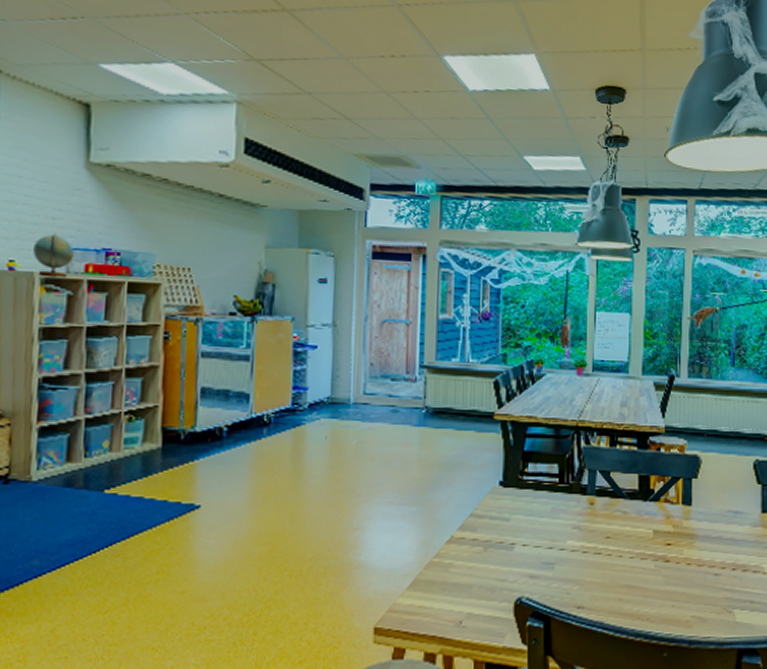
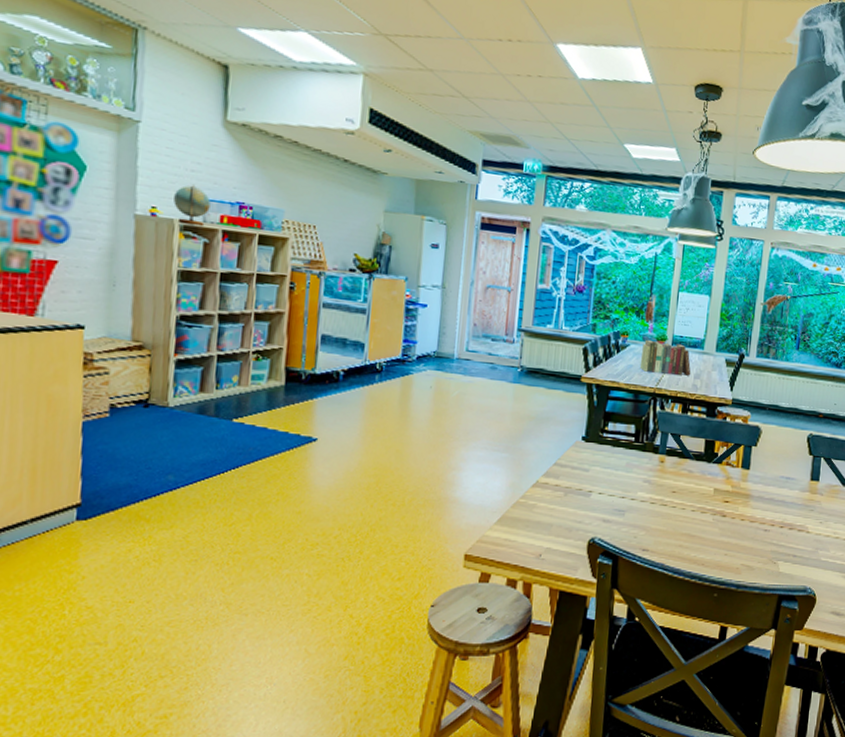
books: none [558,366,617,404] -> present [639,339,691,376]

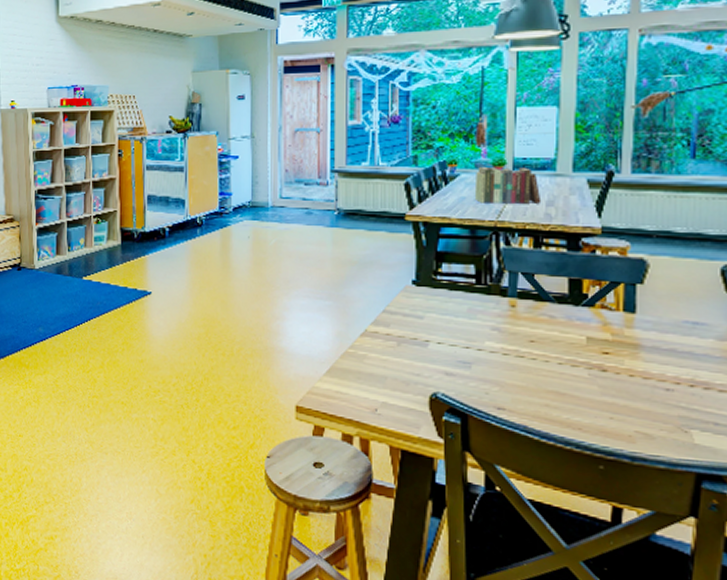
globe: present [173,184,211,227] -> none [26,76,52,112]

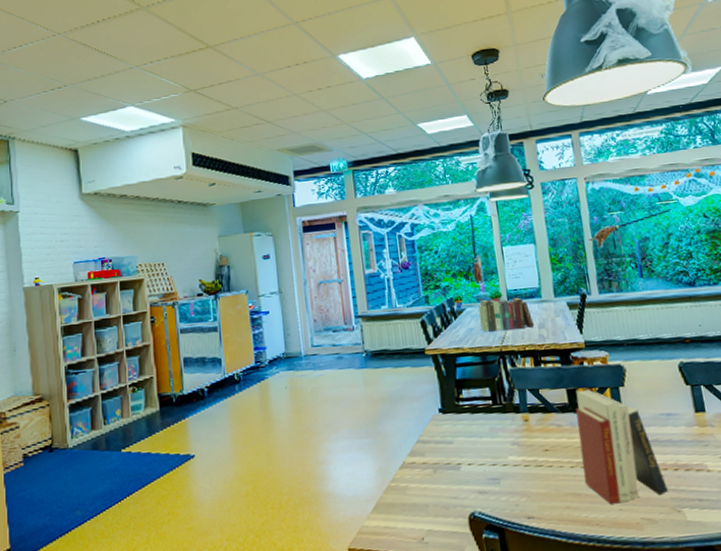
books: none [572,281,676,411] -> present [575,389,668,504]

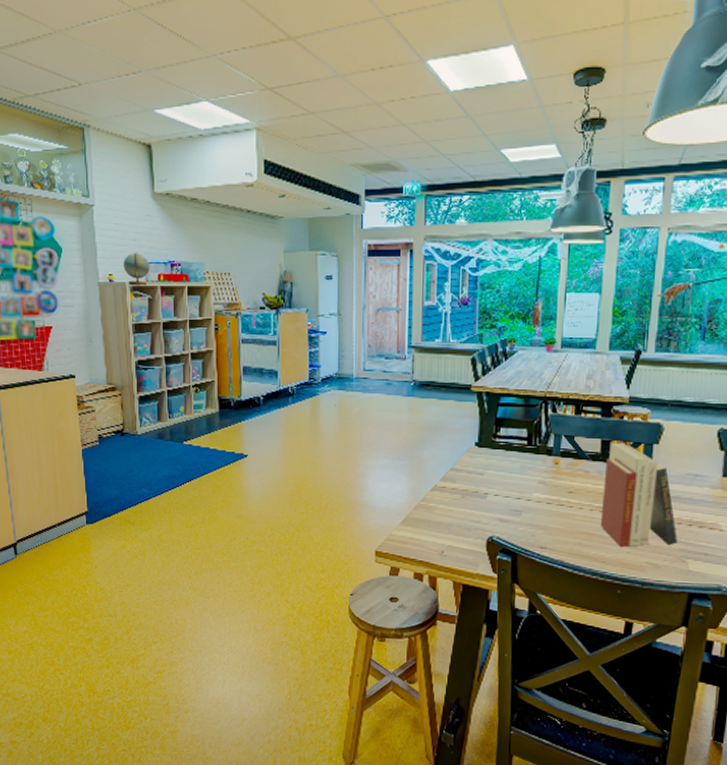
globe: none [51,251,79,288] -> present [124,251,150,286]
books: present [478,297,535,332] -> none [528,344,583,377]

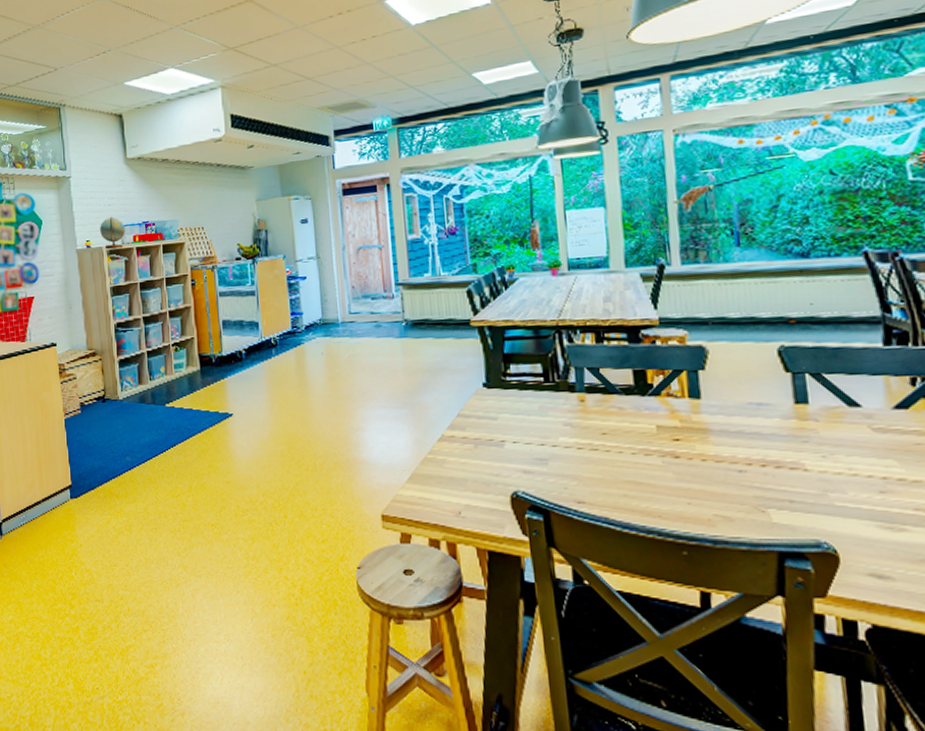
books: present [600,442,677,547] -> none [642,370,751,497]

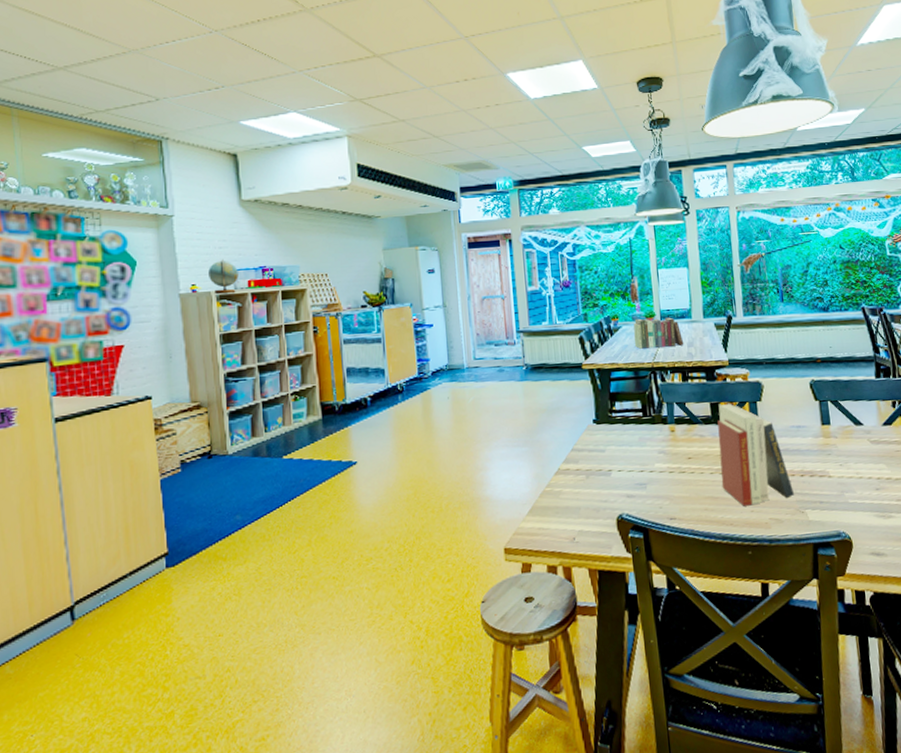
books: none [533,267,599,304] -> present [633,317,684,349]
books: none [642,370,751,497] -> present [717,403,794,506]

